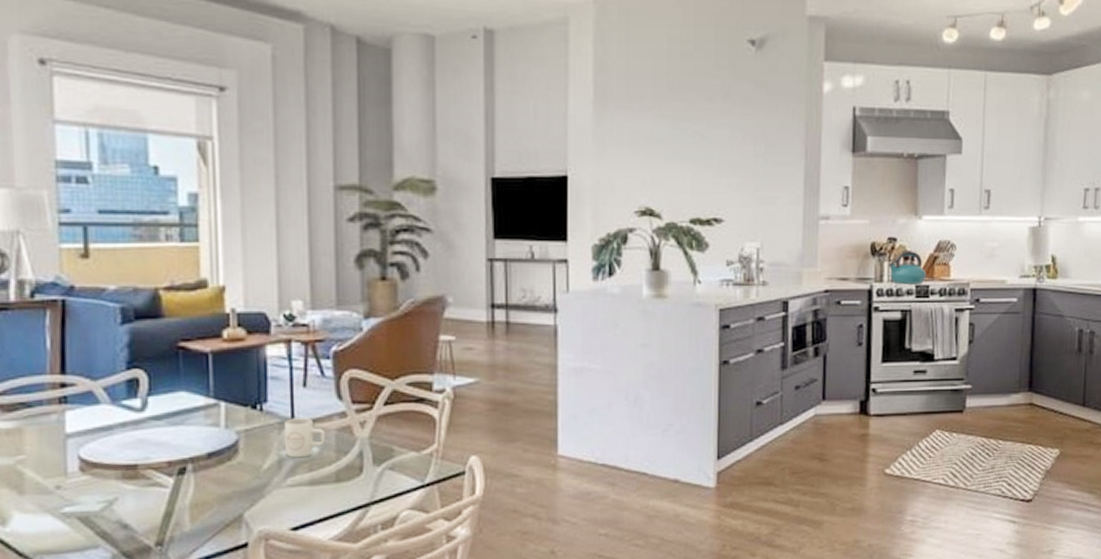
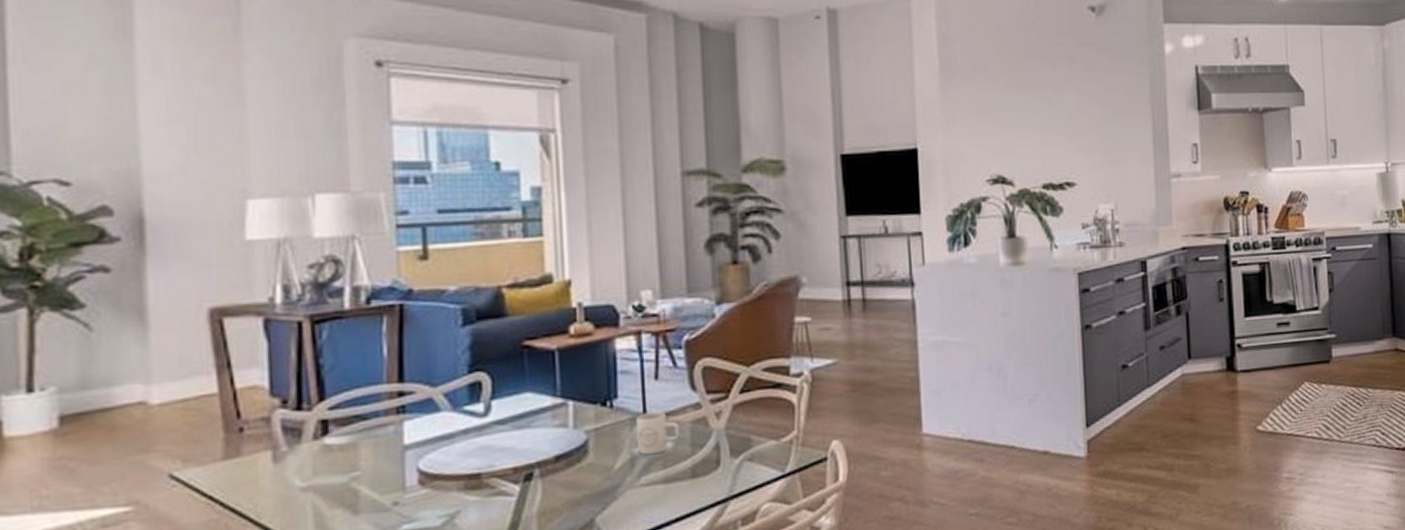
kettle: present [888,251,927,285] -> none [1242,203,1282,238]

